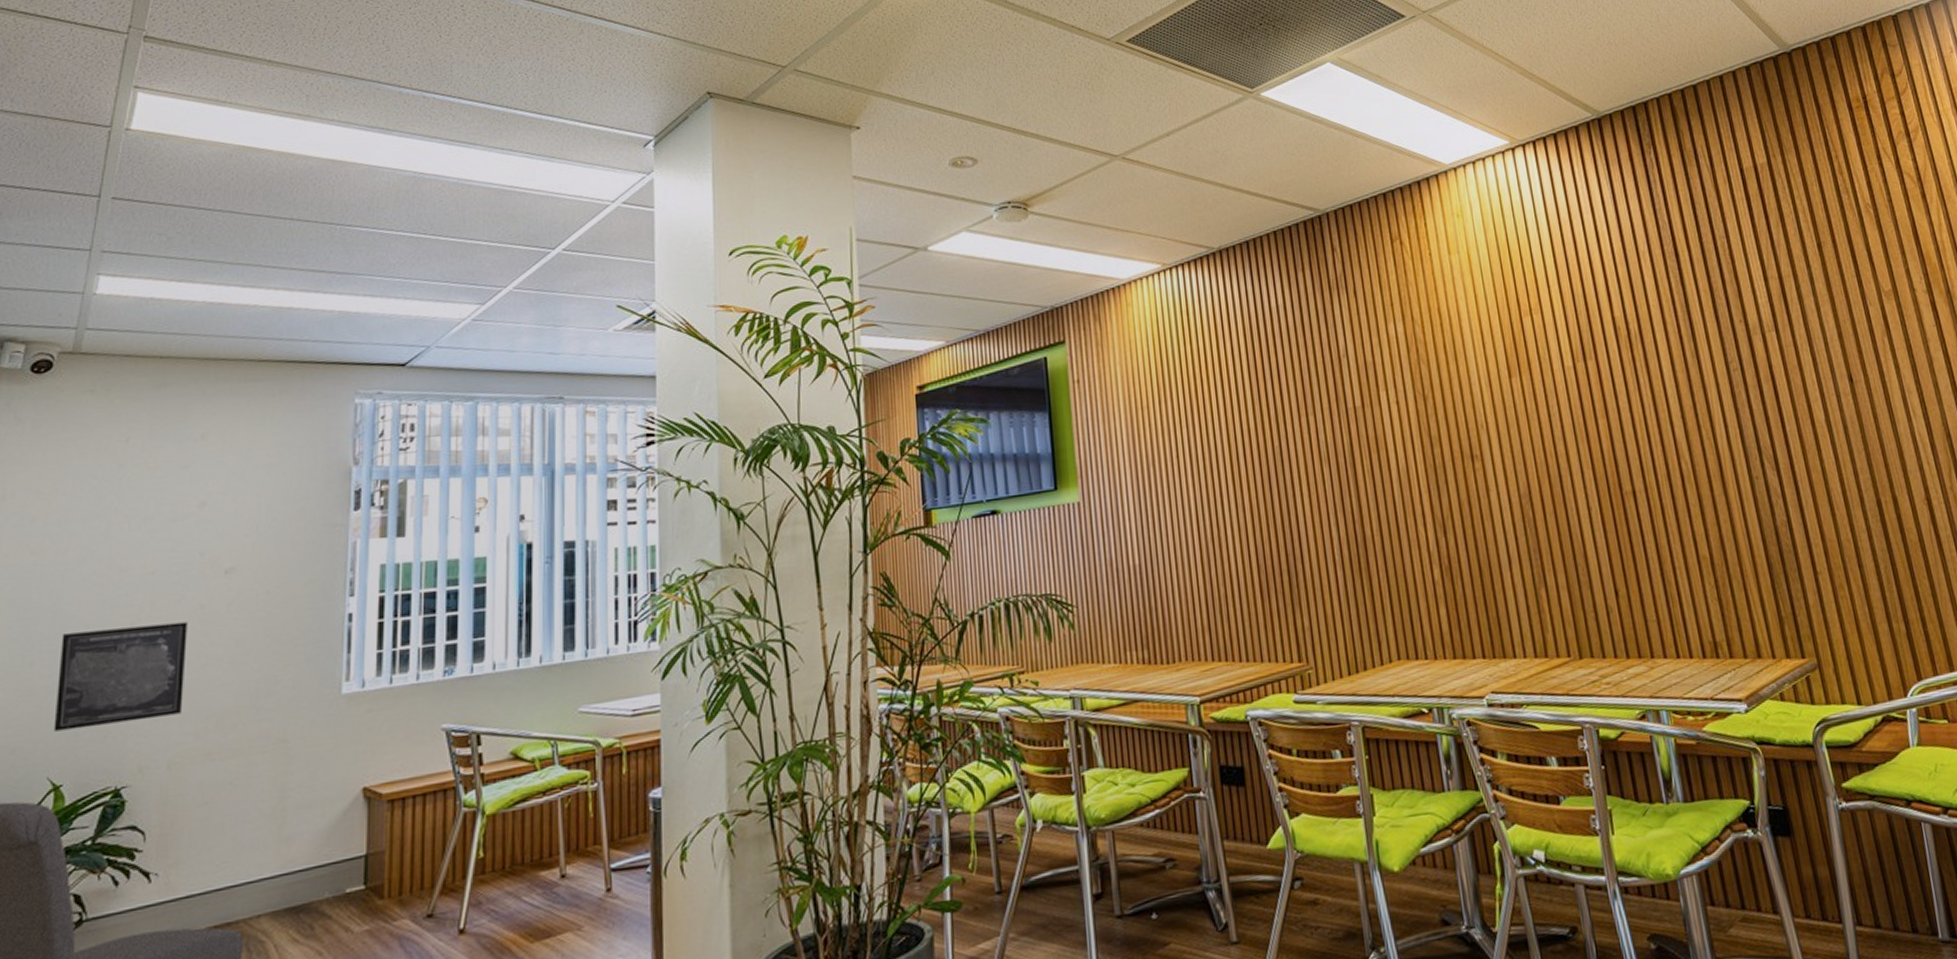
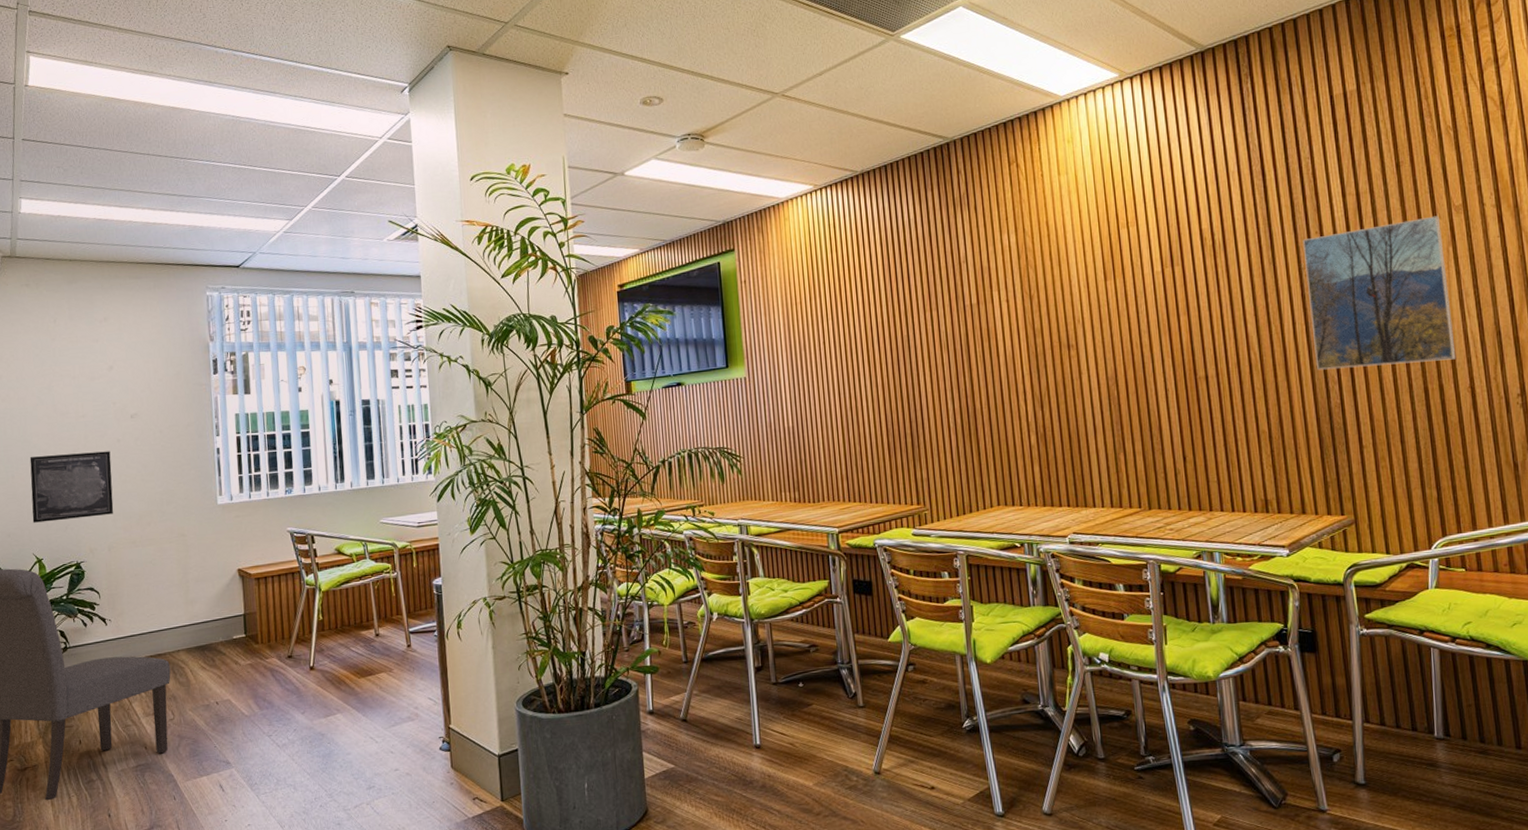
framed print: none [1726,302,1907,482] -> present [1302,216,1456,371]

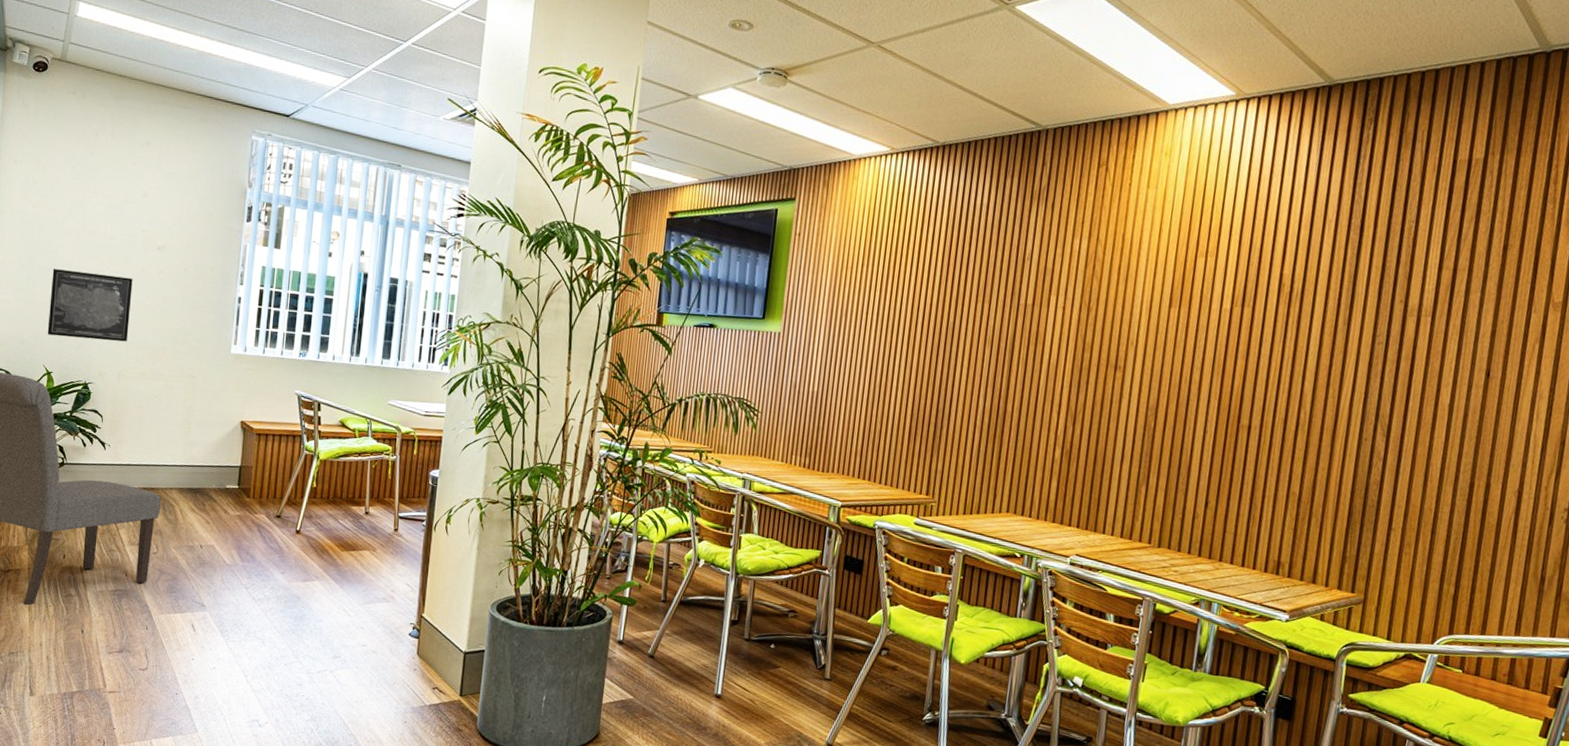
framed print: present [1302,216,1456,371] -> none [1365,305,1534,461]

